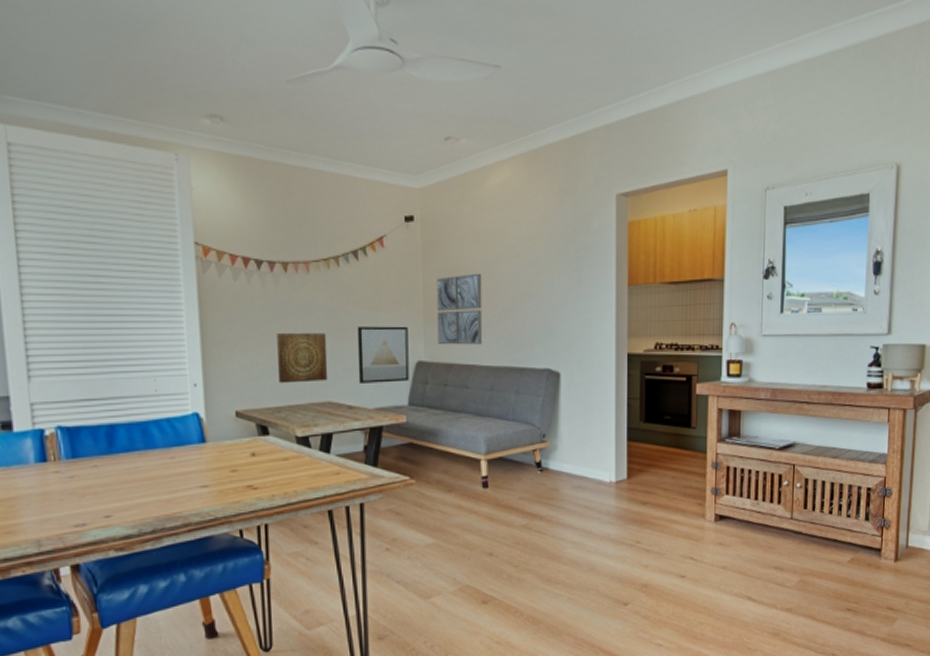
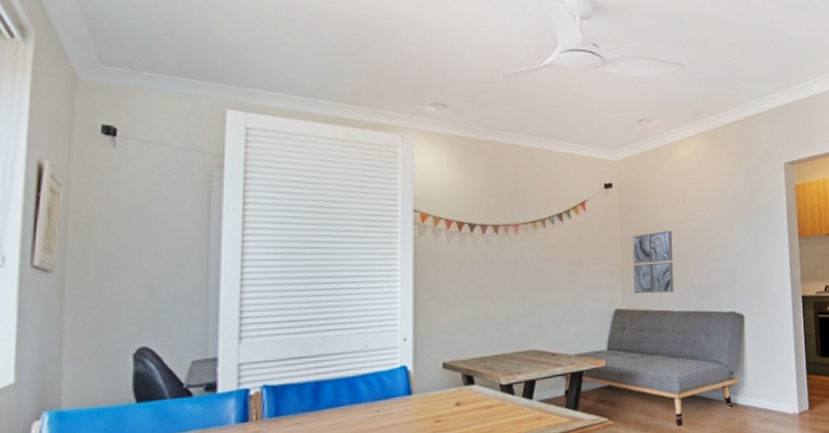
wall art: present [277,333,328,384] -> none [486,287,533,335]
wall art: present [357,326,409,383] -> none [560,278,608,332]

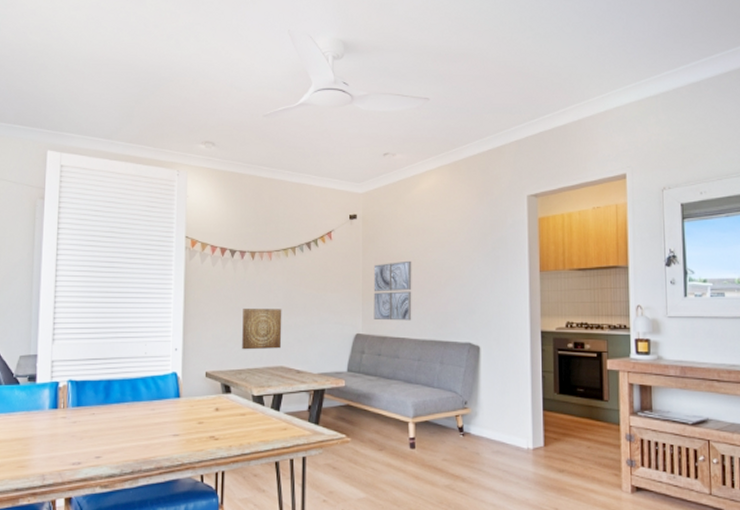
wall art: none [486,287,533,335] -> present [242,309,282,350]

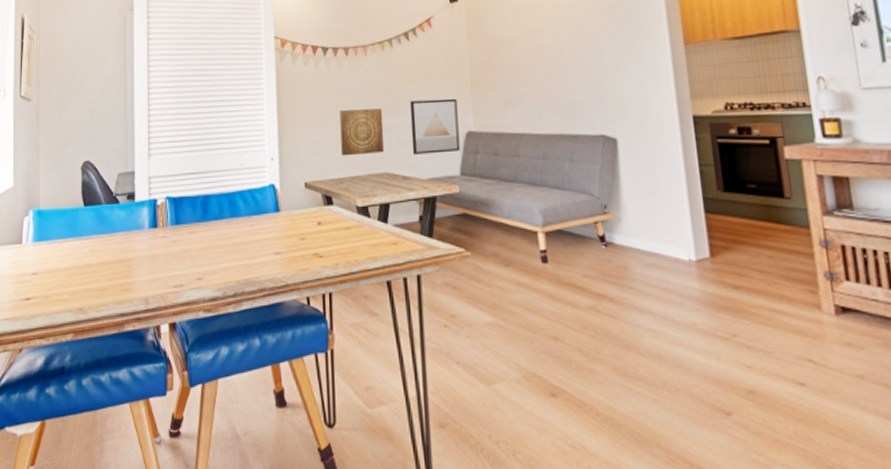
wall art: none [306,304,349,352] -> present [410,98,460,155]
wall art: present [373,260,412,321] -> none [481,43,532,115]

